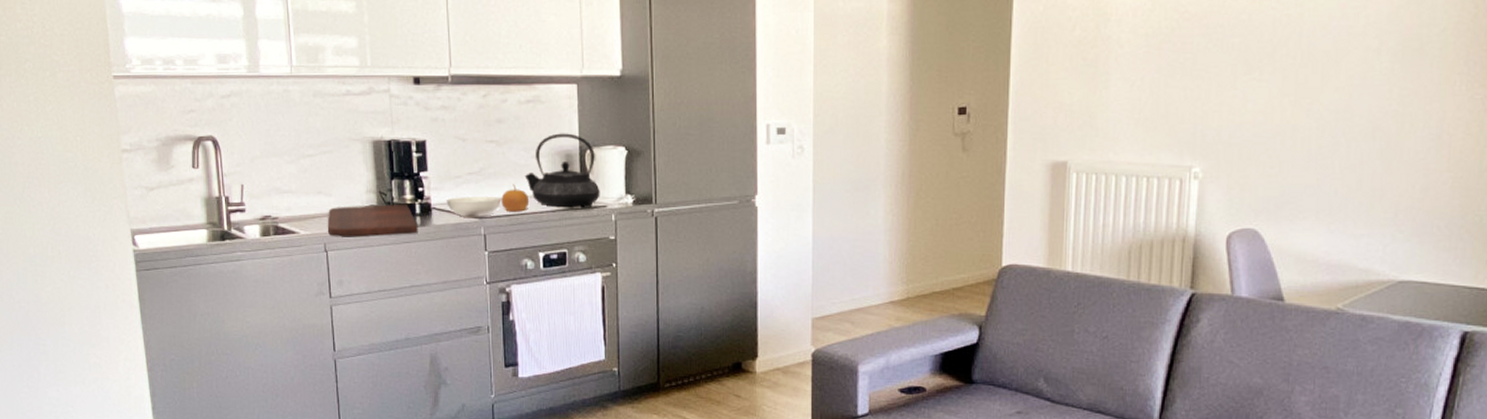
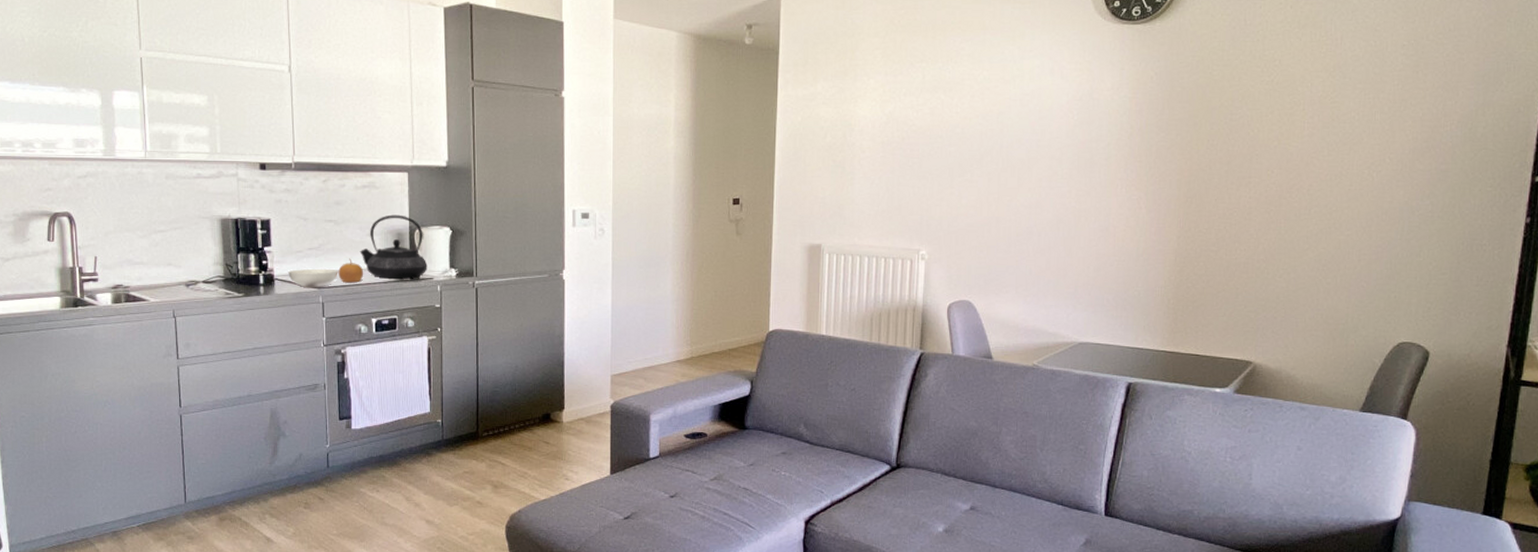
cutting board: present [327,205,418,237] -> none [176,275,261,305]

